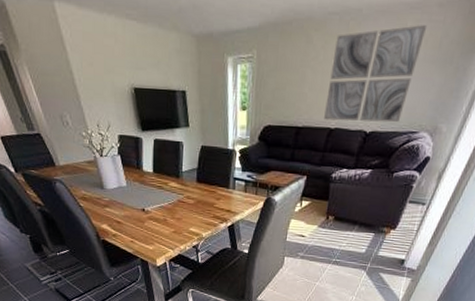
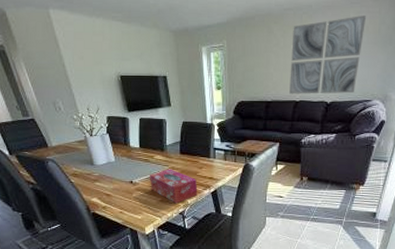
tissue box: none [162,198,214,236] -> present [149,169,198,204]

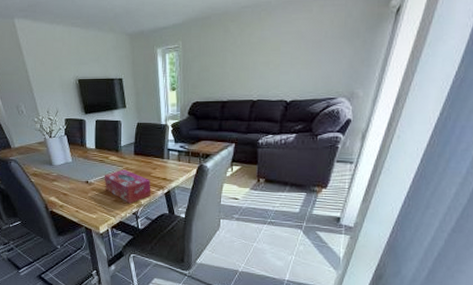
wall art: present [289,14,367,94] -> none [246,8,331,94]

